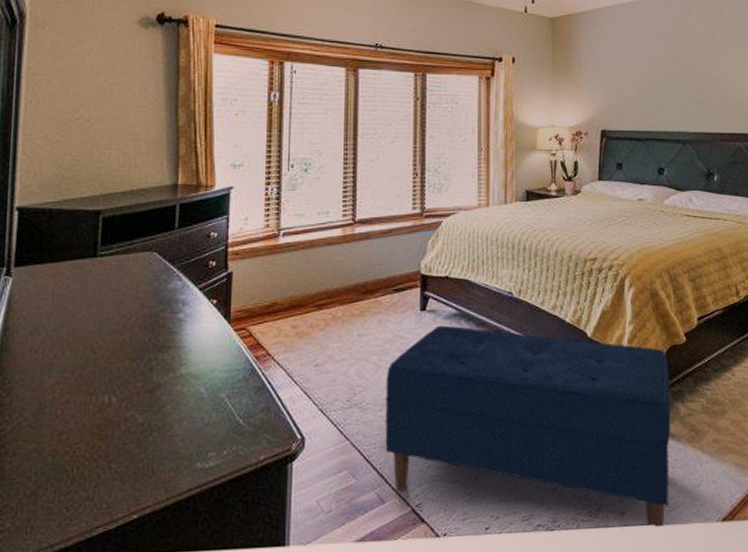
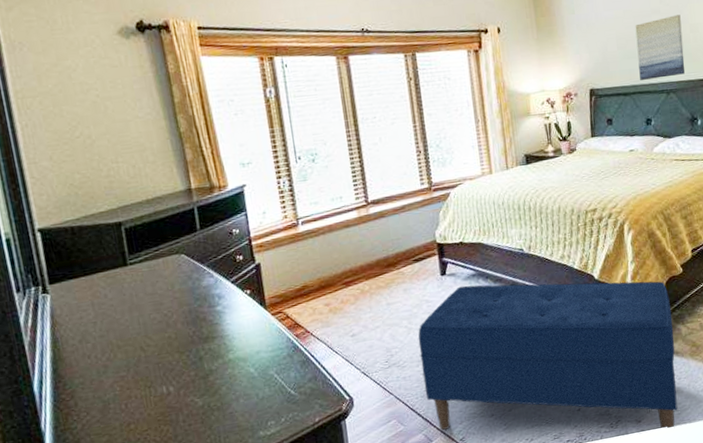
wall art: none [654,64,704,127] -> present [635,15,685,80]

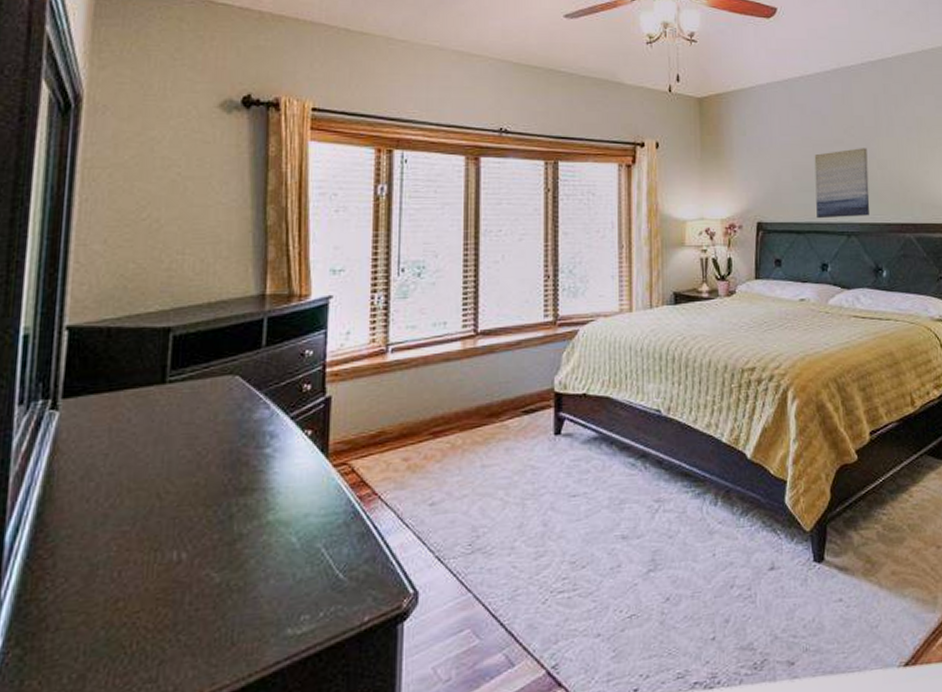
bench: present [418,281,678,430] -> none [514,451,844,677]

